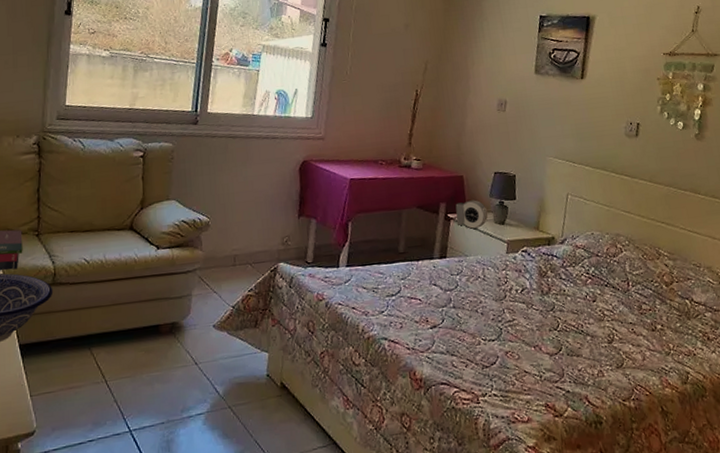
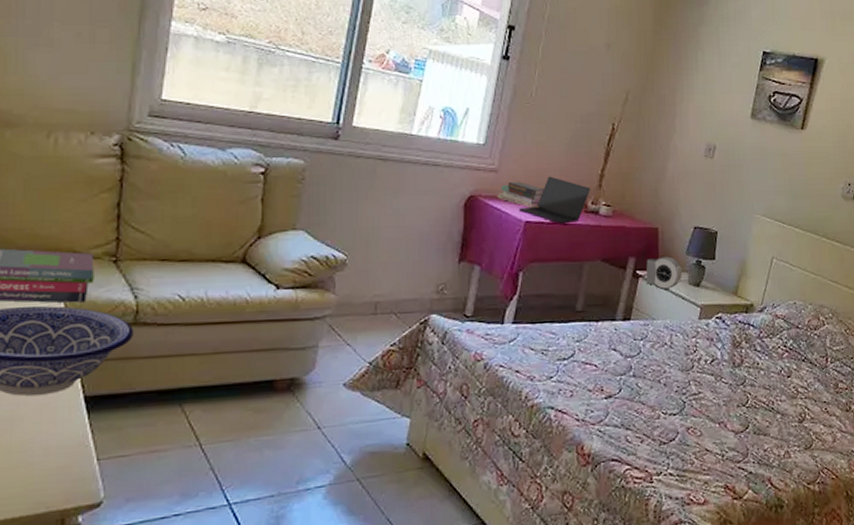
books: none [325,145,364,167] -> present [497,181,544,208]
laptop: none [343,139,403,179] -> present [518,176,591,224]

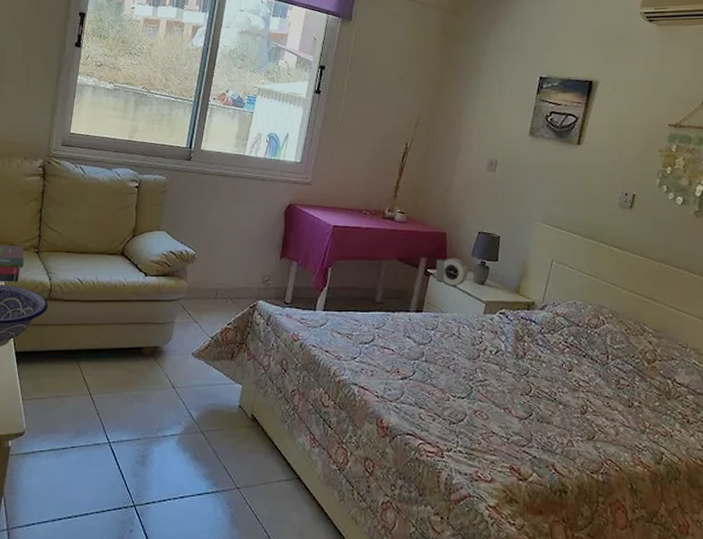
books: present [497,181,544,208] -> none [311,192,349,215]
laptop: present [518,176,591,224] -> none [328,188,388,228]

